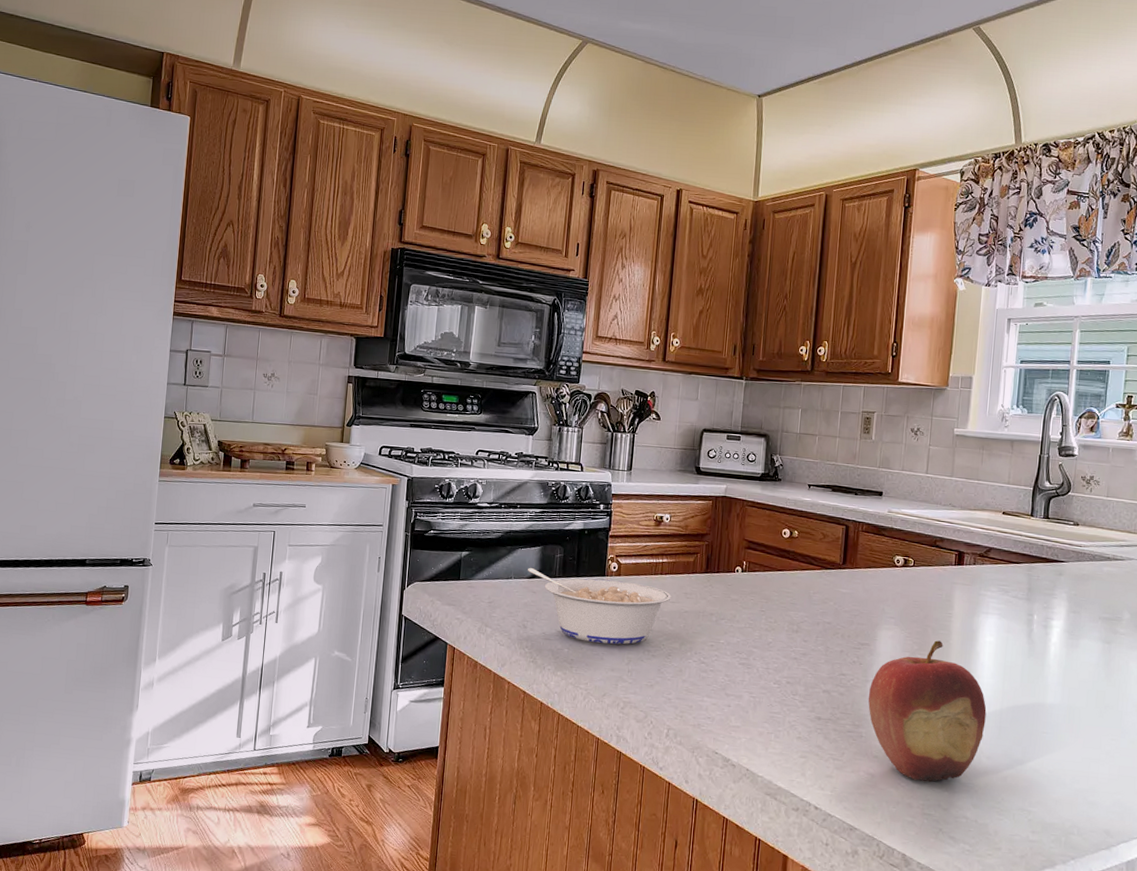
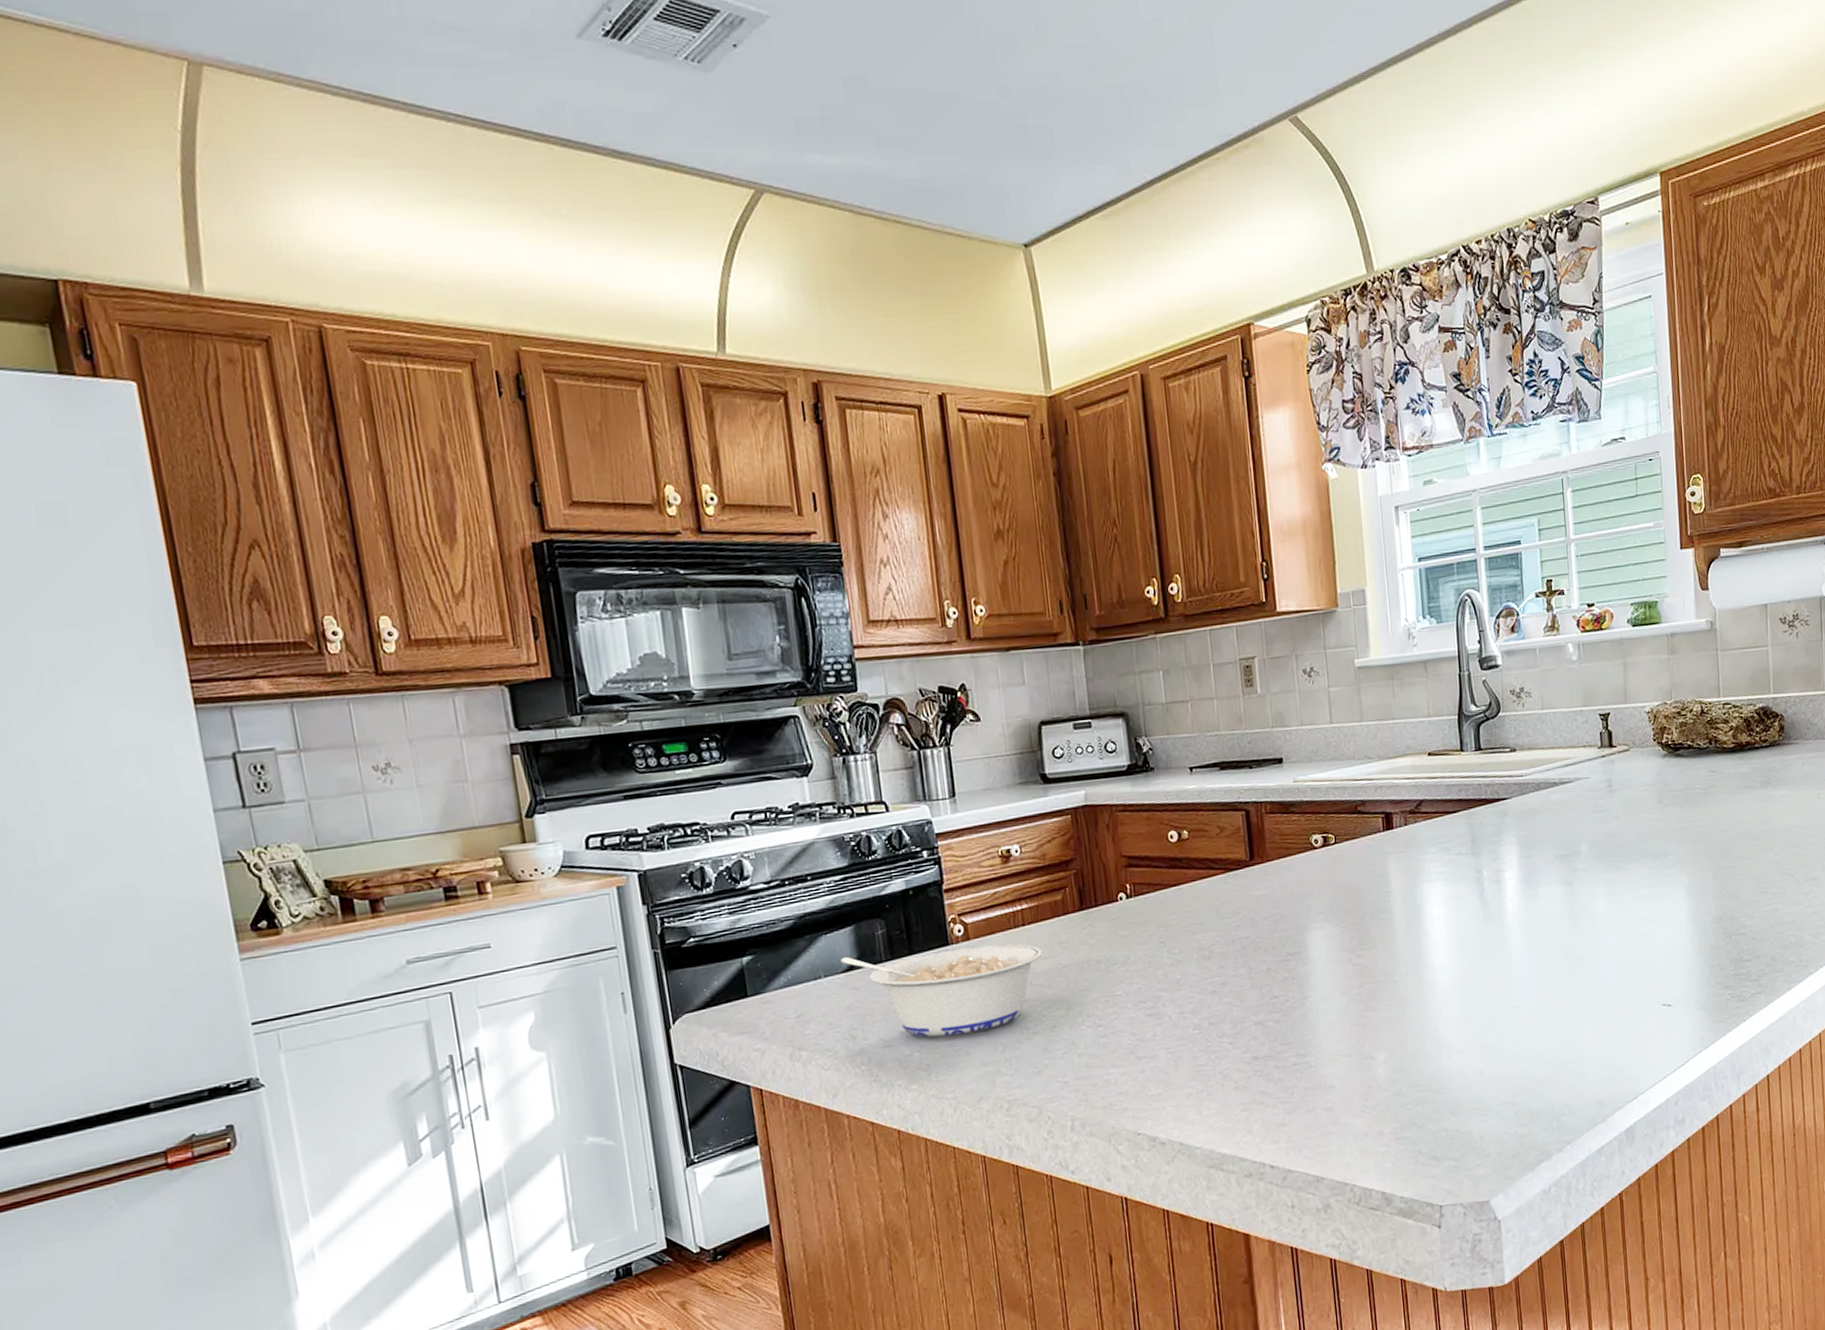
fruit: present [868,640,987,782] -> none [1309,927,1450,1102]

